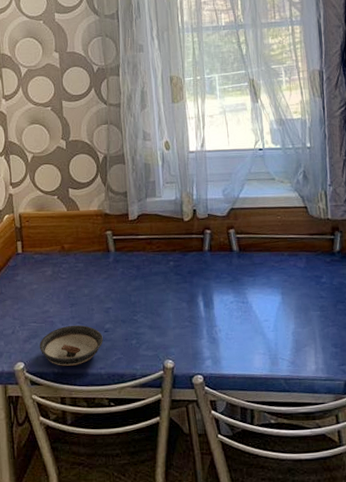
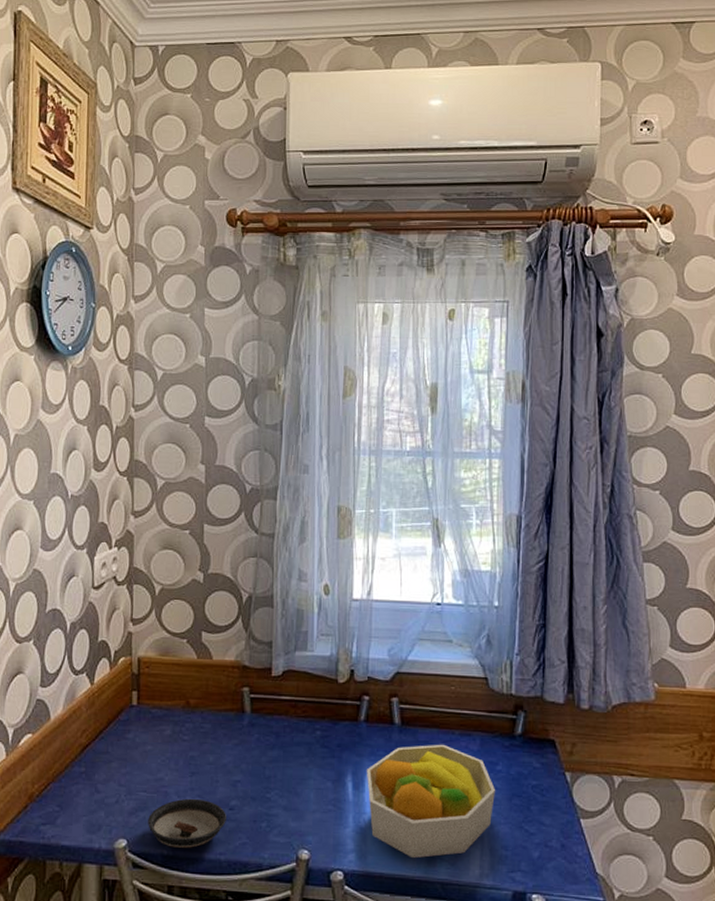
fruit bowl: none [213,264,323,361] -> present [366,744,496,859]

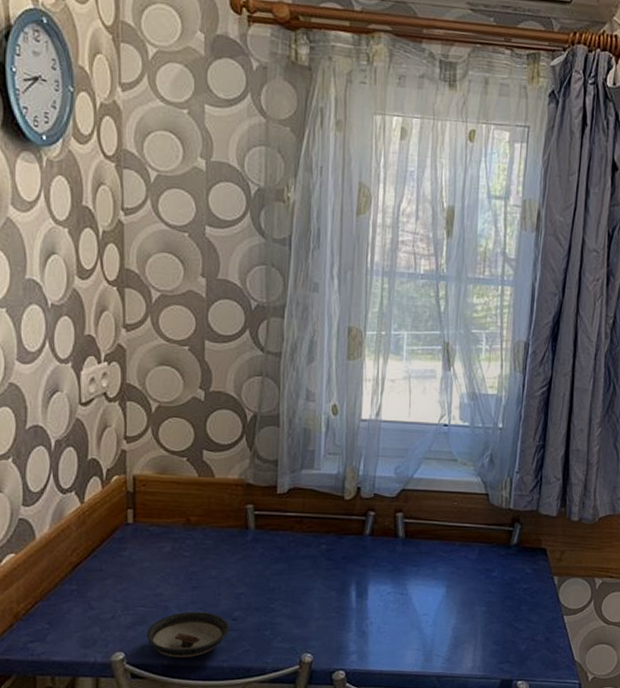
fruit bowl: present [366,744,496,859] -> none [369,554,491,657]

